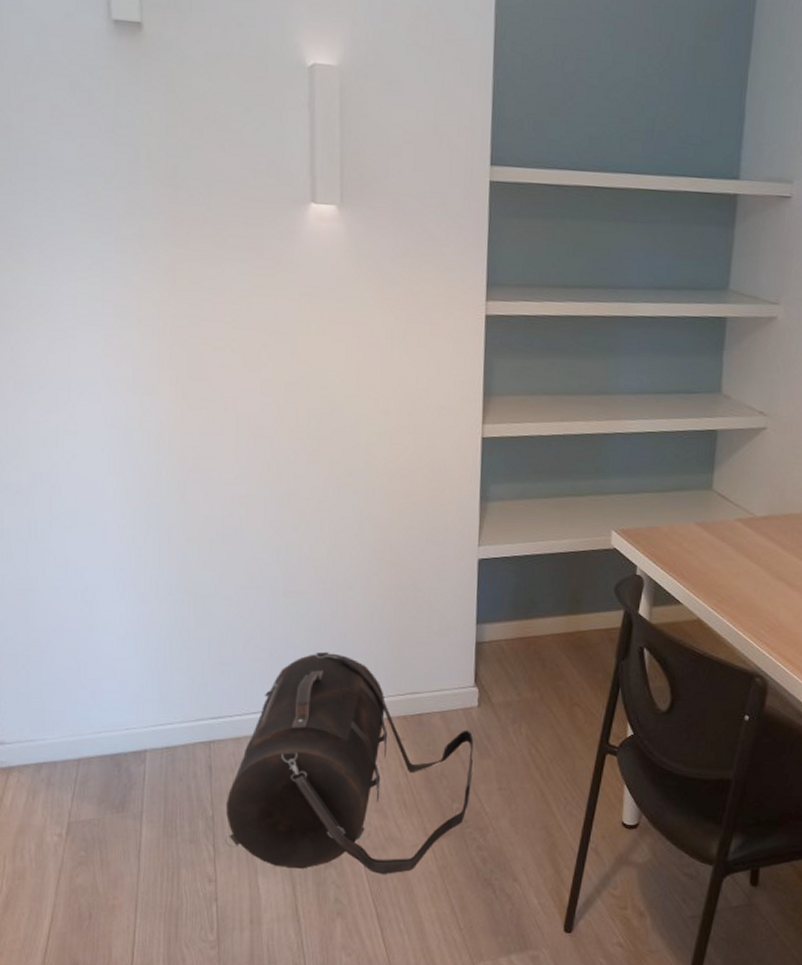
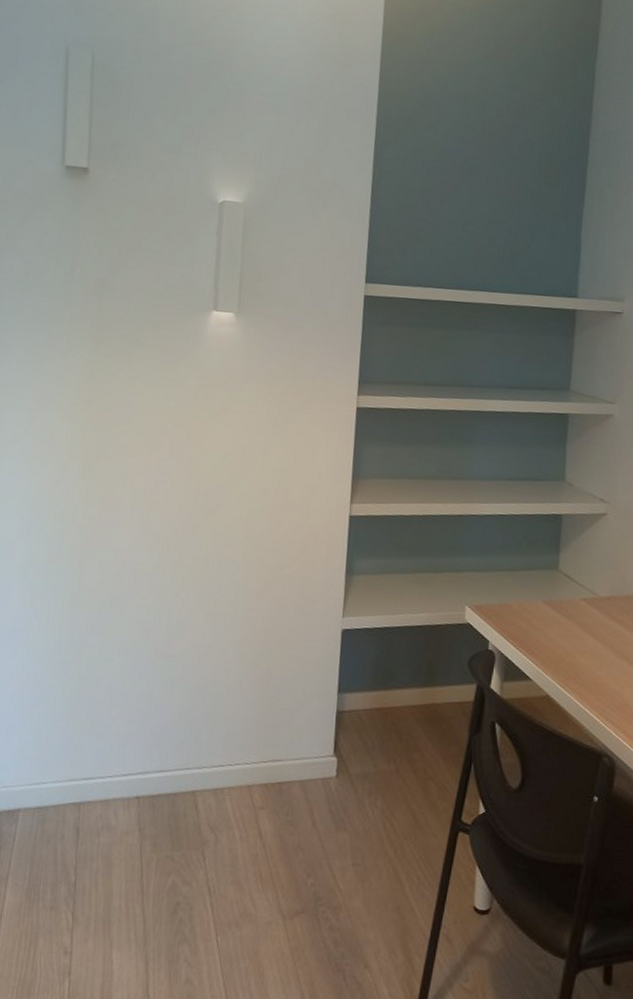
duffel bag: present [224,651,474,874] -> none [84,715,331,954]

